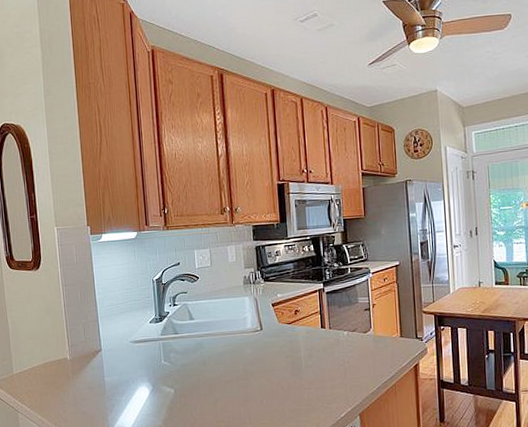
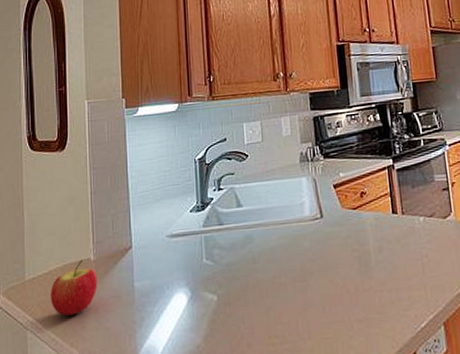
apple: none [35,358,74,402] -> present [50,259,98,316]

